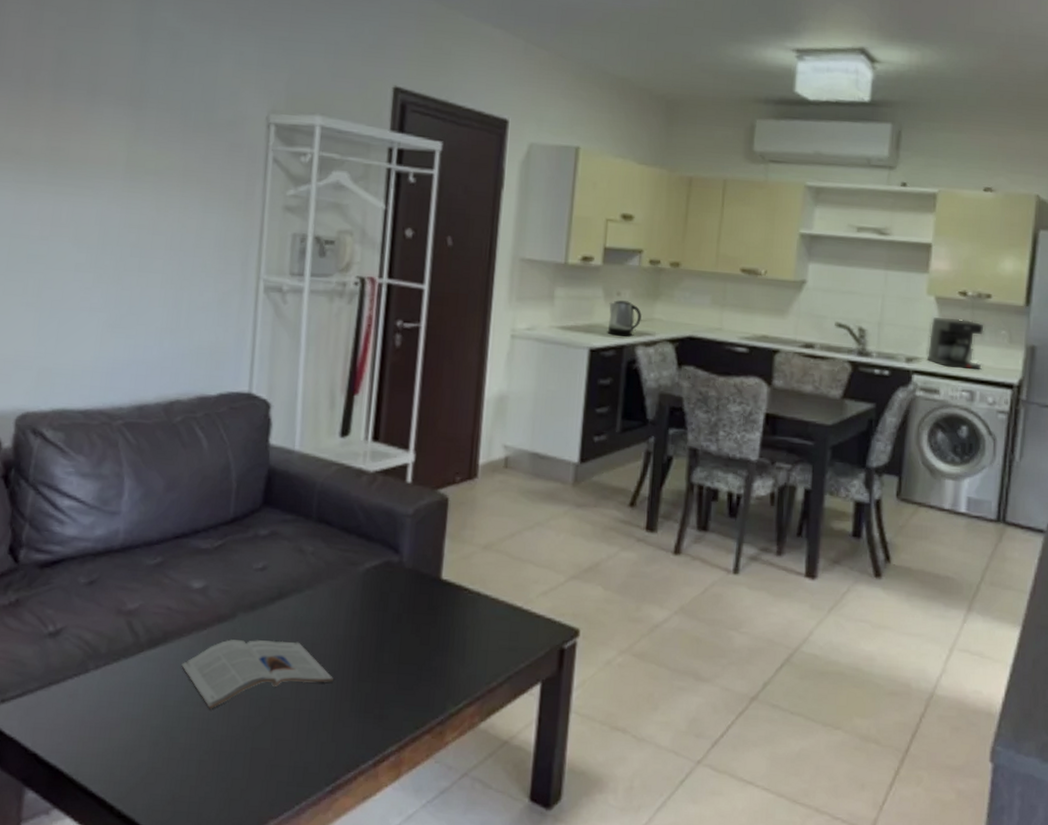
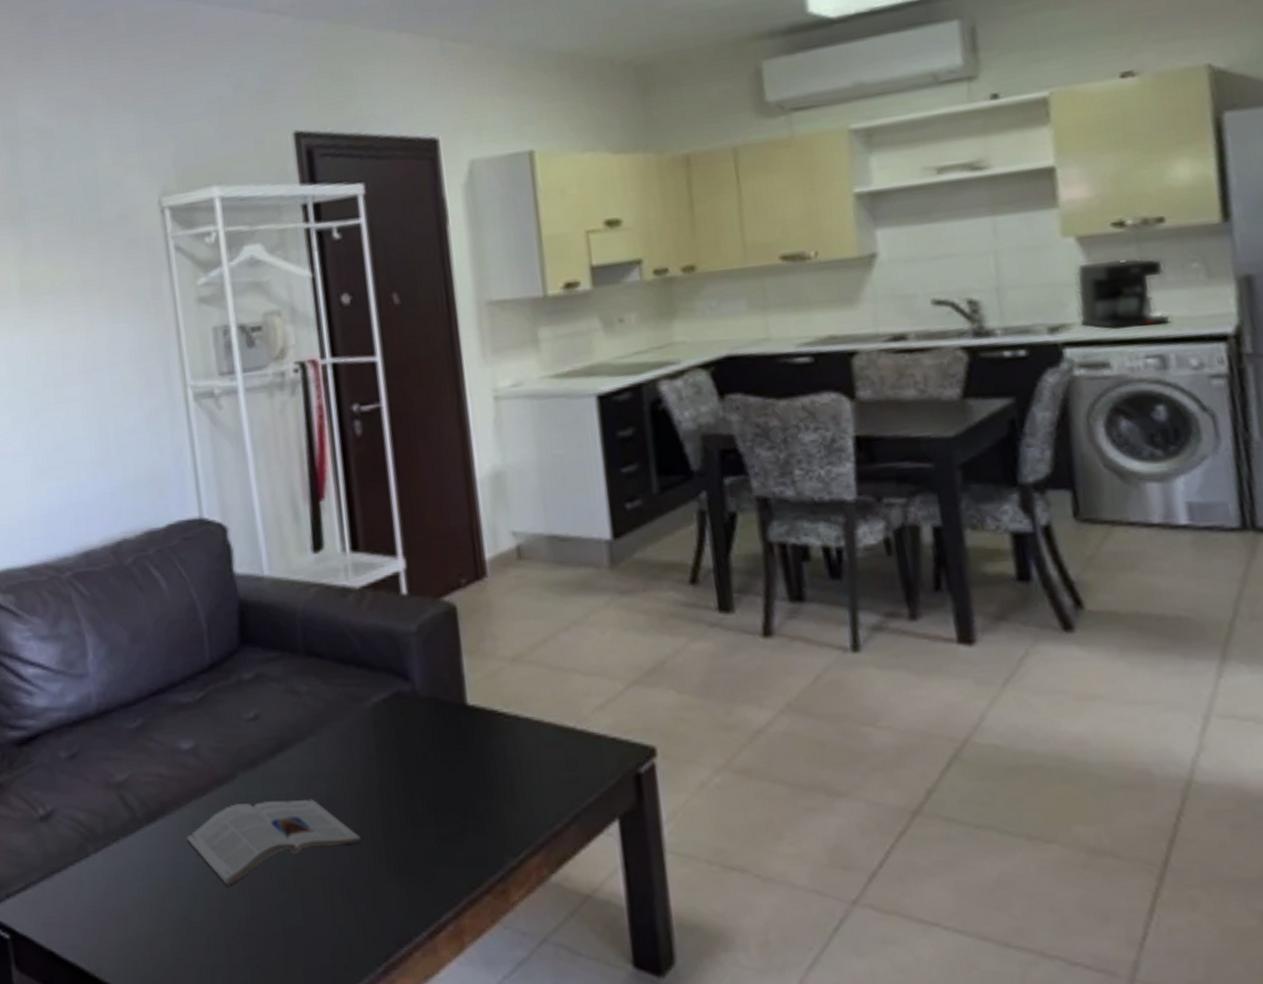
kettle: present [607,300,642,337] -> none [611,327,658,374]

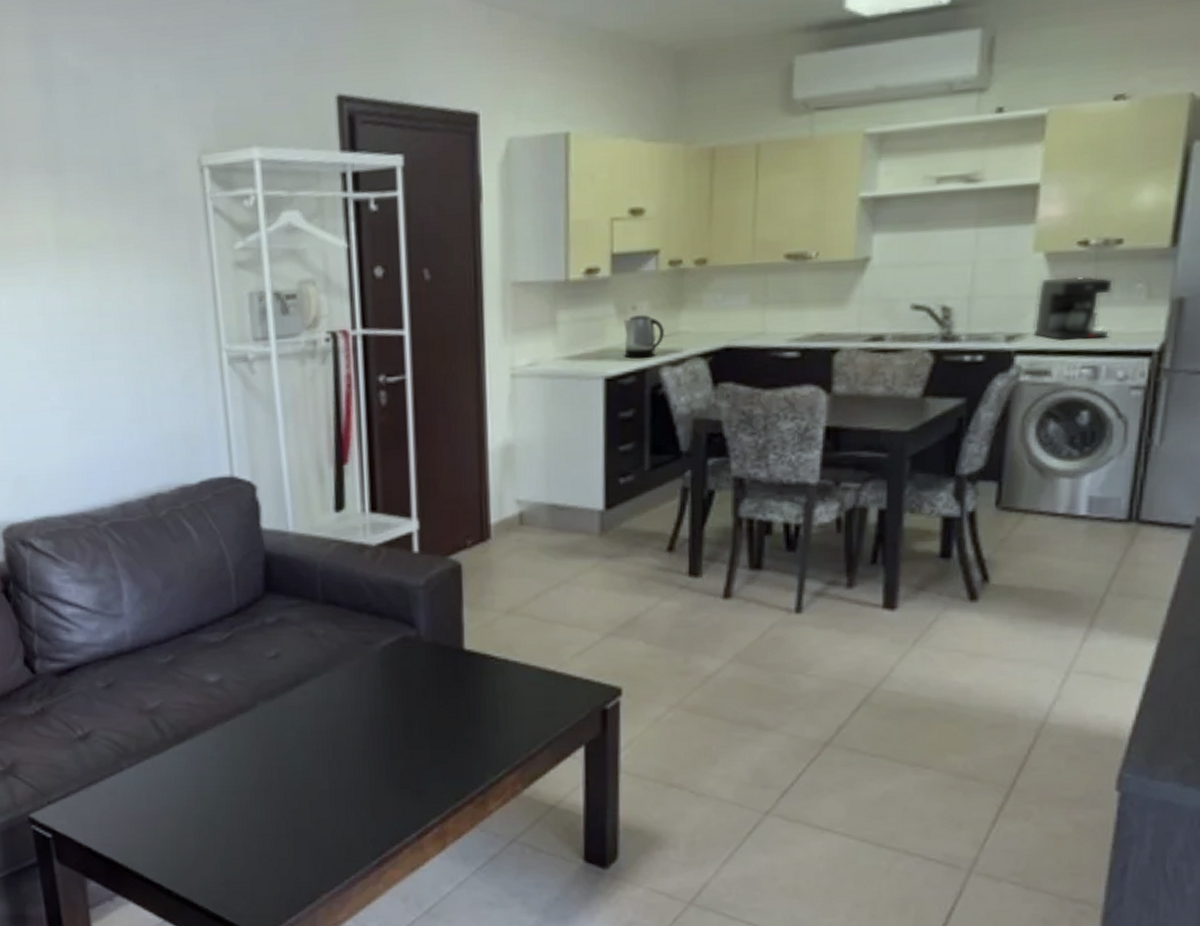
magazine: present [186,798,362,886] -> none [211,725,366,796]
kettle: none [611,327,658,374] -> present [623,315,664,359]

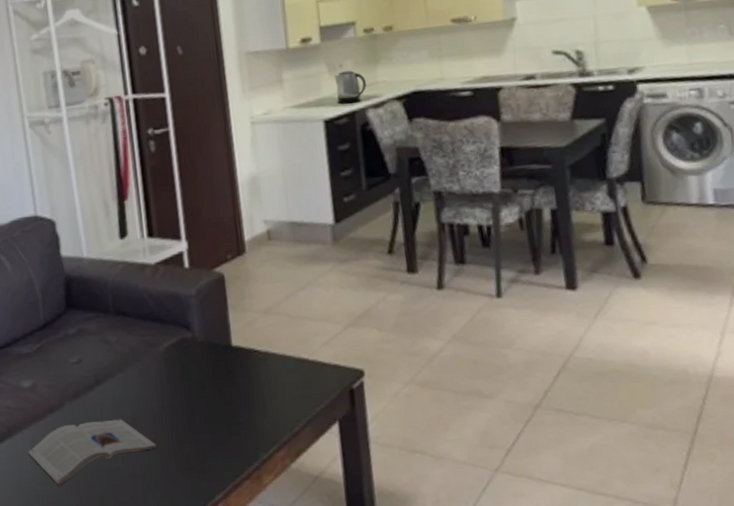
magazine: none [211,725,366,796] -> present [28,418,157,486]
coffee maker: present [1033,276,1113,342] -> none [647,22,706,72]

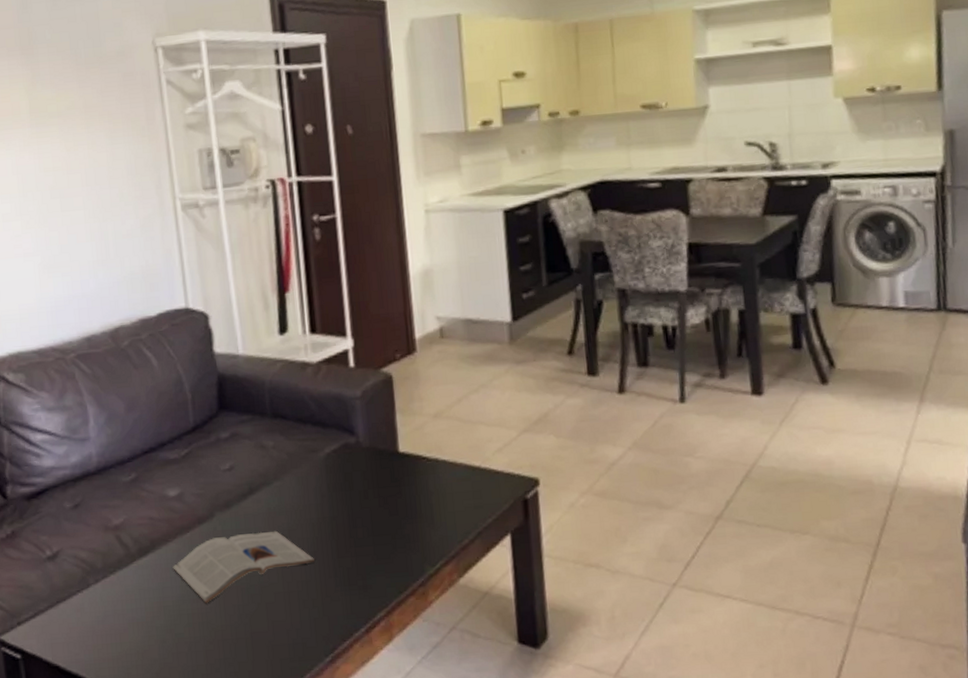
kettle: present [334,70,367,105] -> none [515,157,550,194]

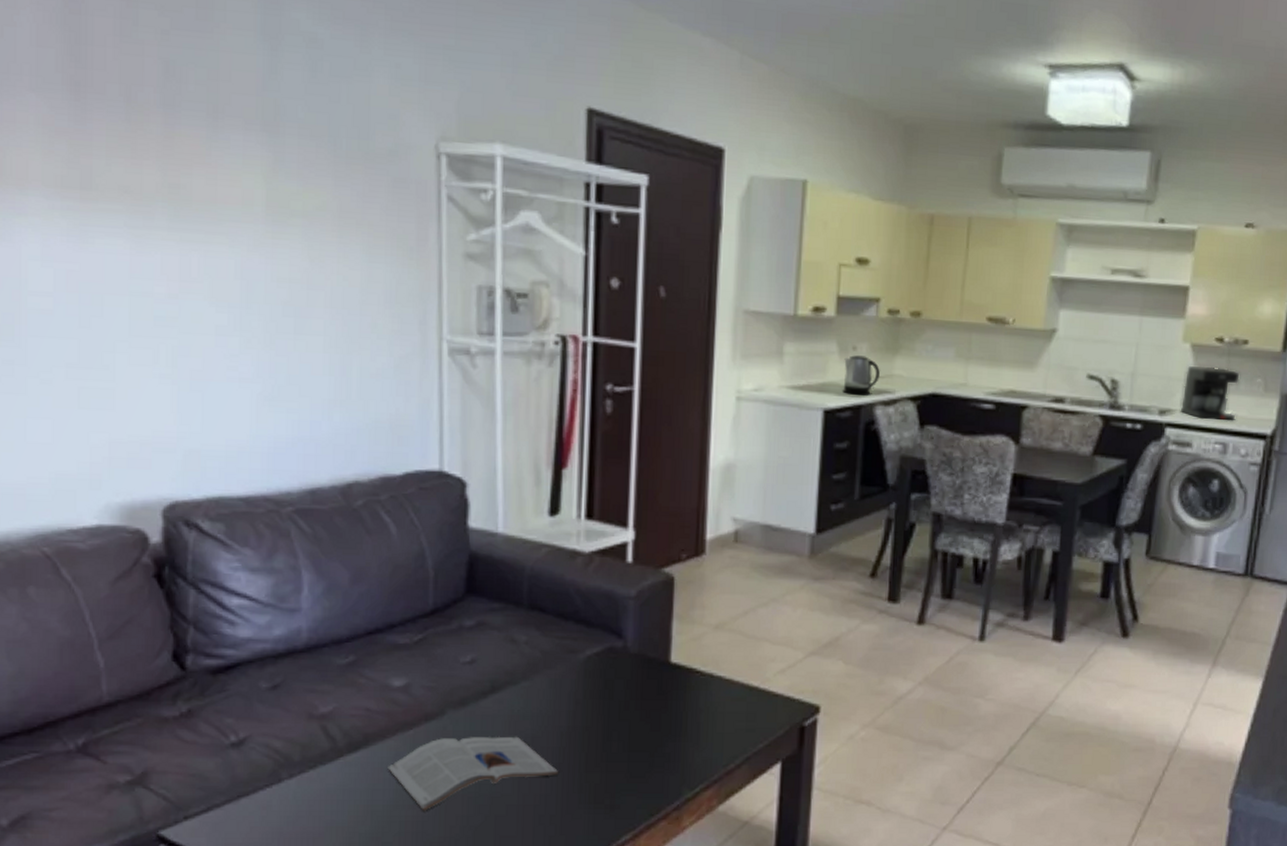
kettle: none [515,157,550,194] -> present [843,355,880,396]
coffee maker: none [842,115,901,168] -> present [1180,366,1240,422]

